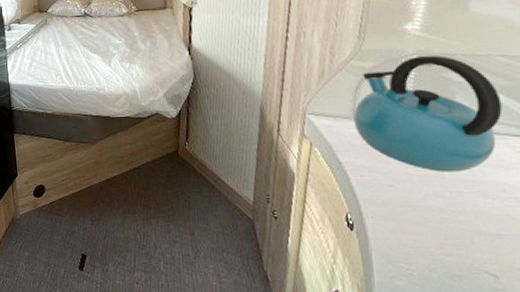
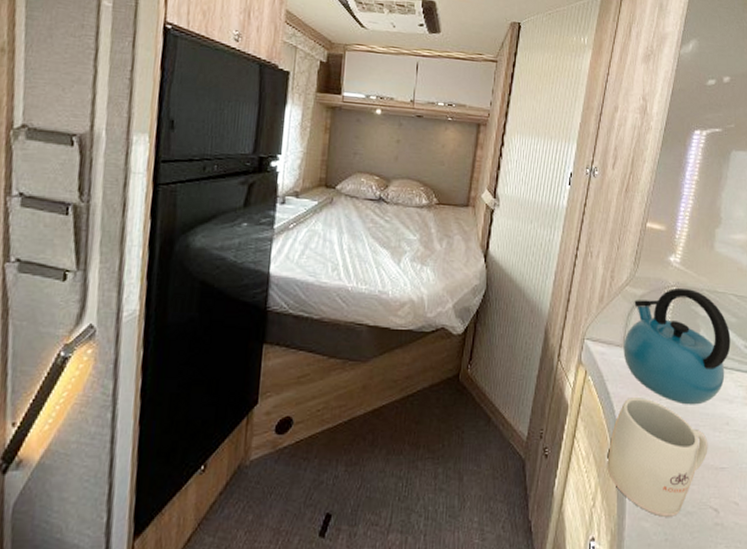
mug: none [345,166,478,278] -> present [607,398,708,517]

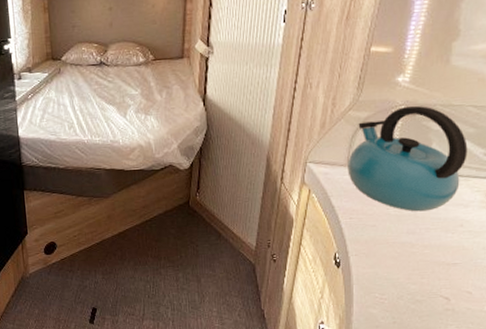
mug: present [607,398,708,517] -> none [334,208,439,305]

